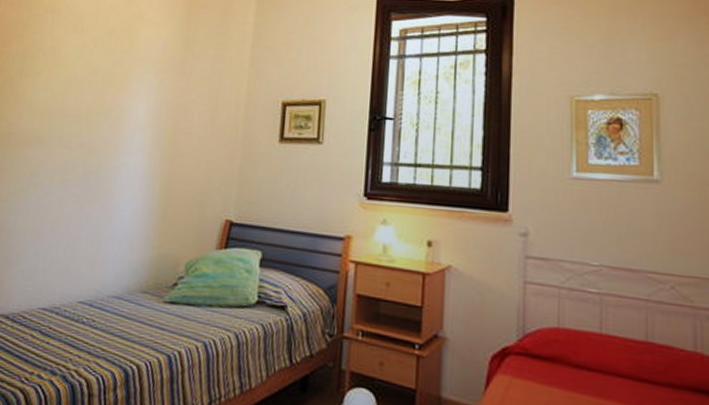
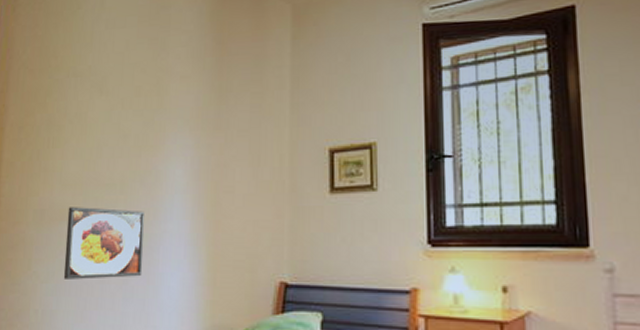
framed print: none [23,133,106,204] -> present [63,207,144,280]

